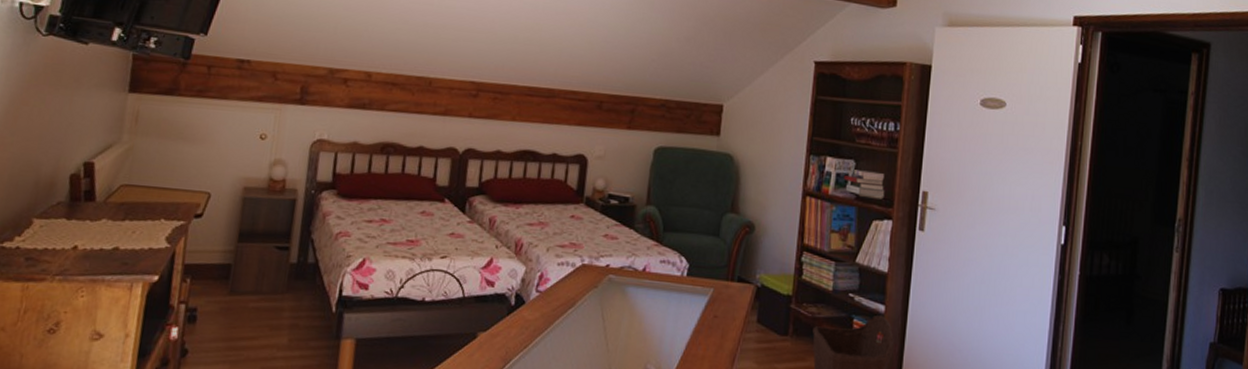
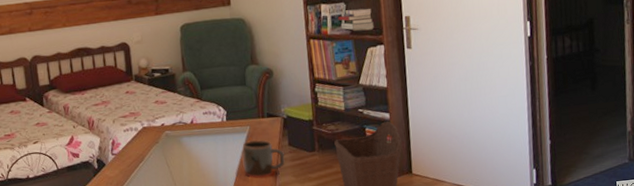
mug: none [695,307,750,357] -> present [242,140,285,178]

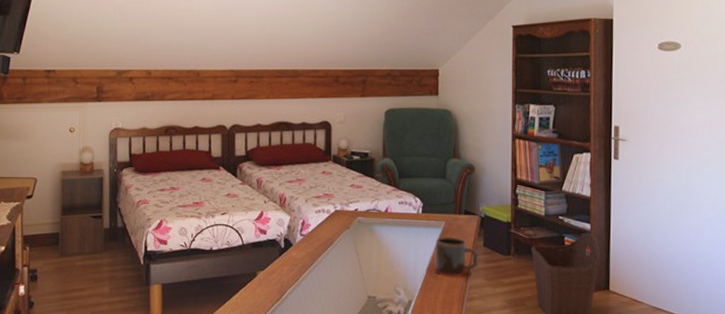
books: present [337,8,374,32] -> none [545,113,582,136]

